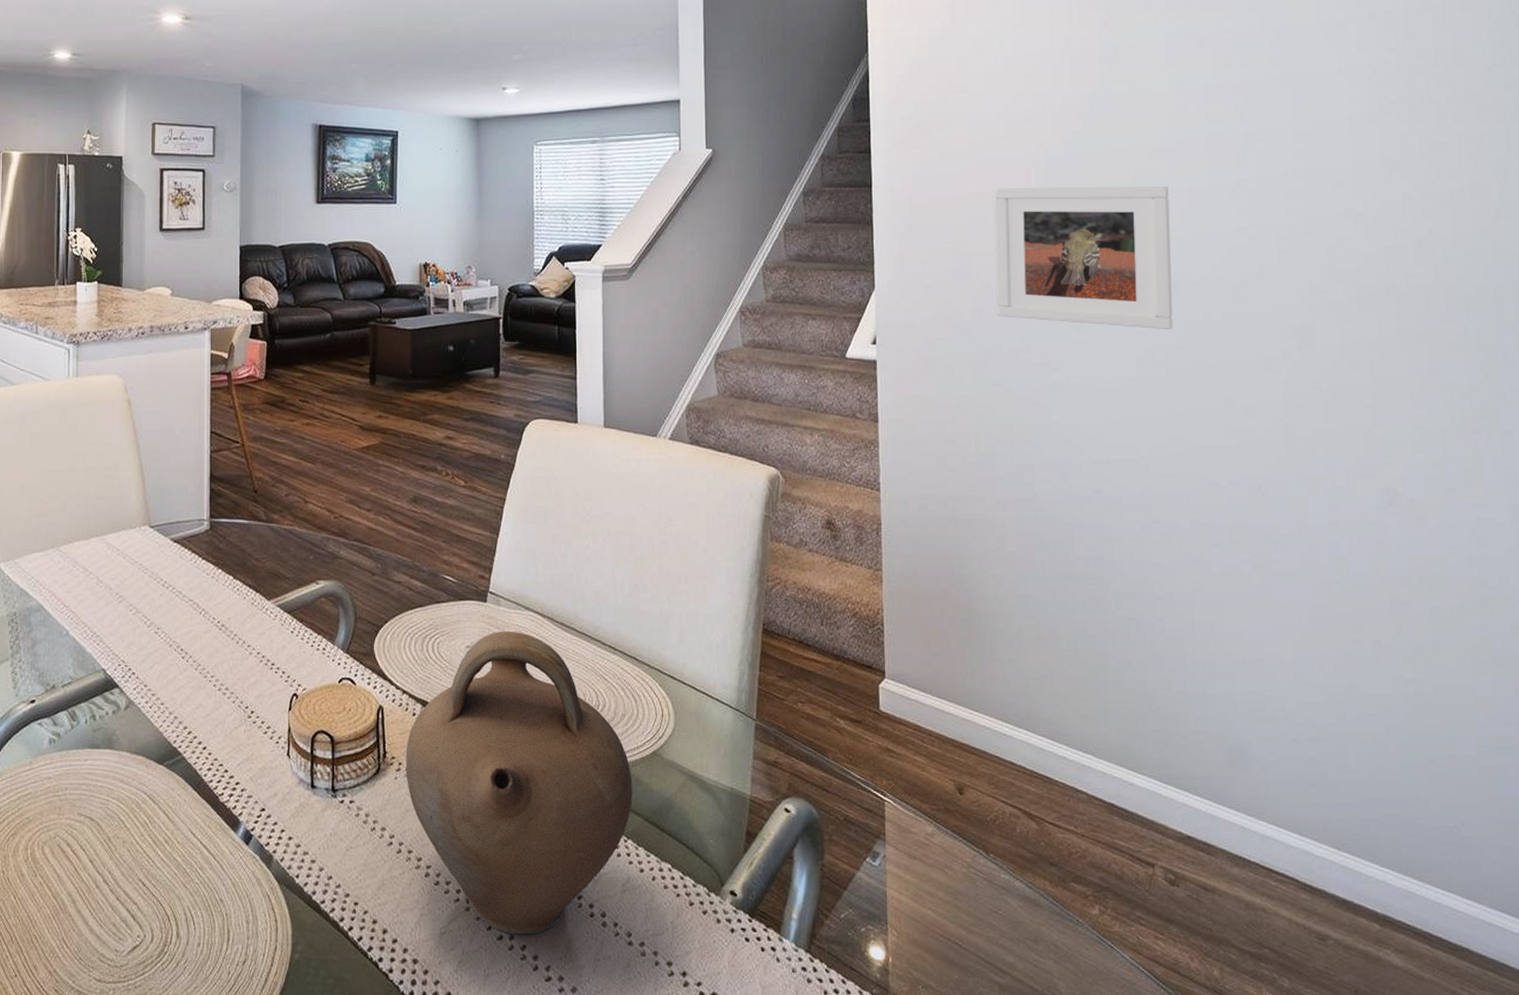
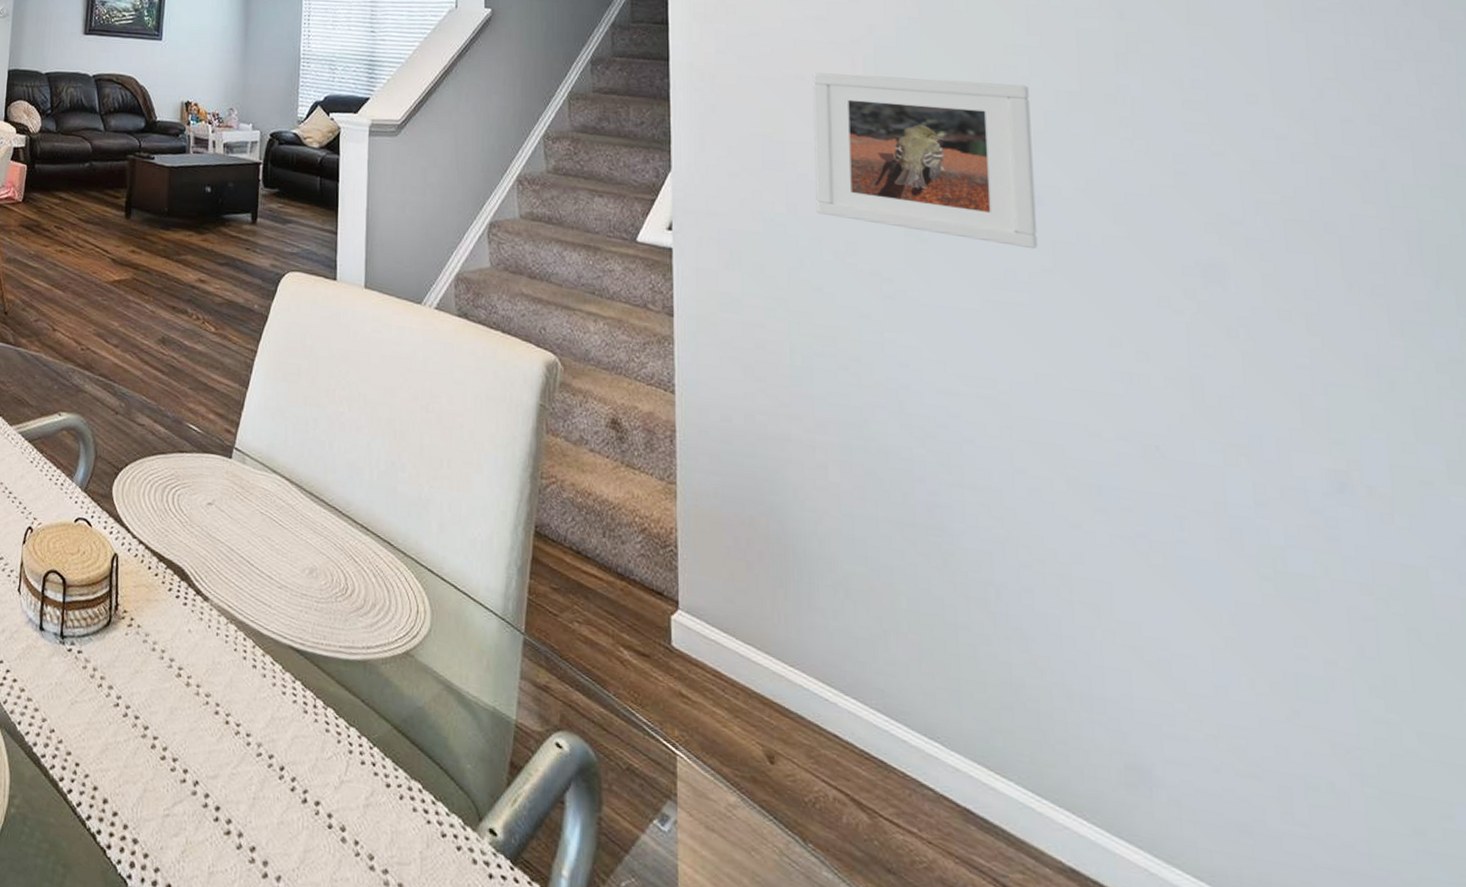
jug: present [406,631,633,935] -> none [137,492,381,836]

